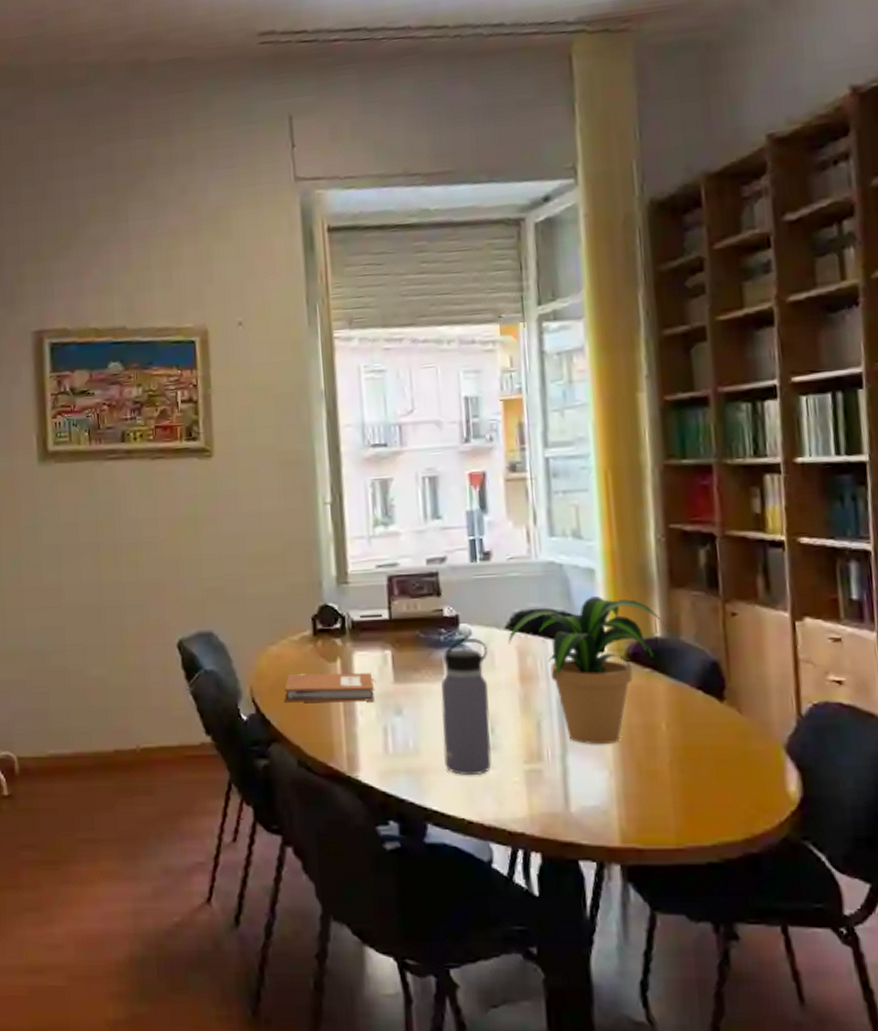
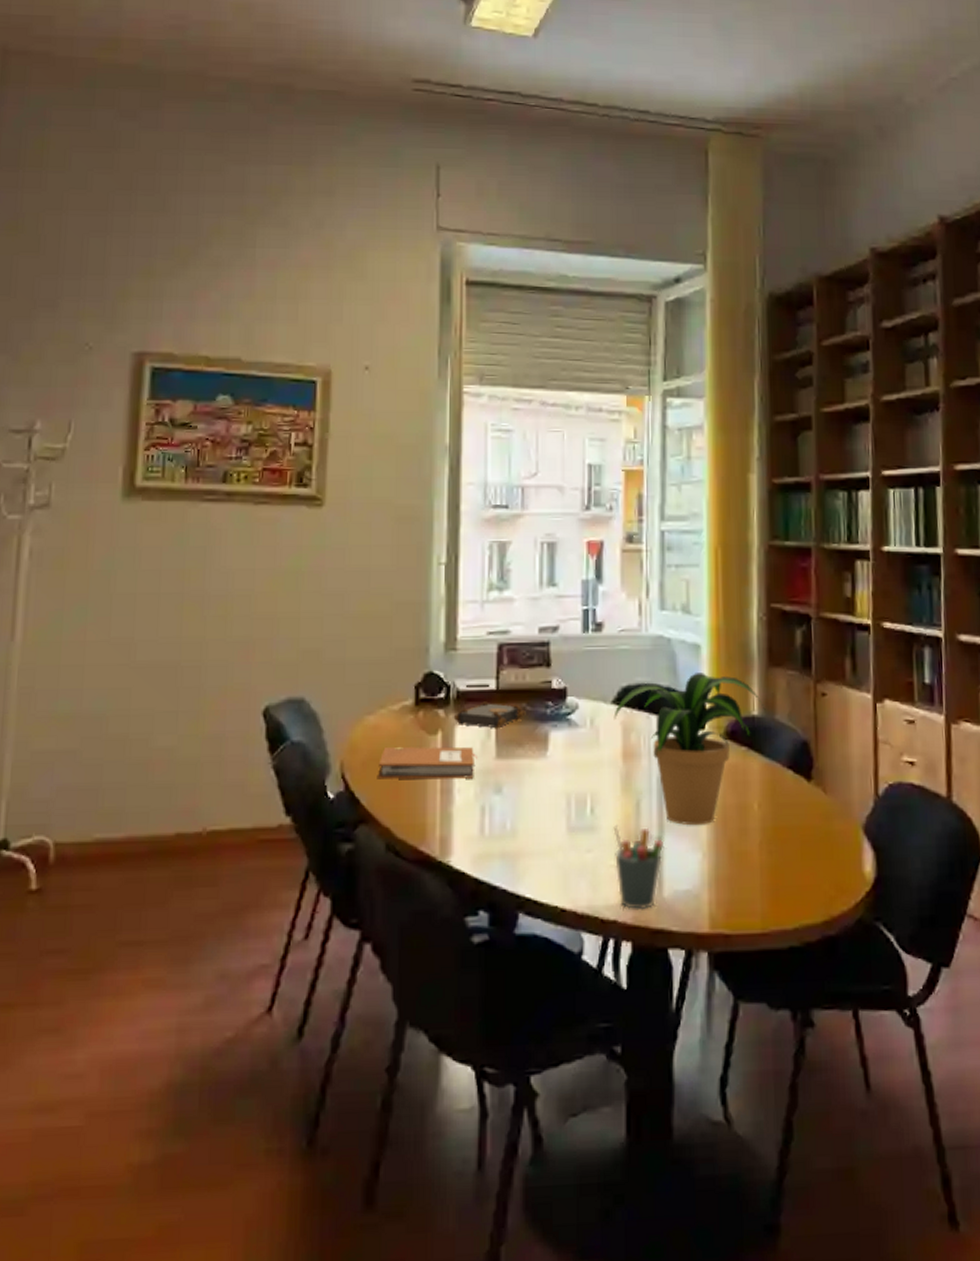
book: none [350,630,420,656] -> present [453,701,526,729]
water bottle: present [441,638,492,776] -> none [542,712,592,860]
pen holder: none [515,744,569,824] -> present [613,825,664,911]

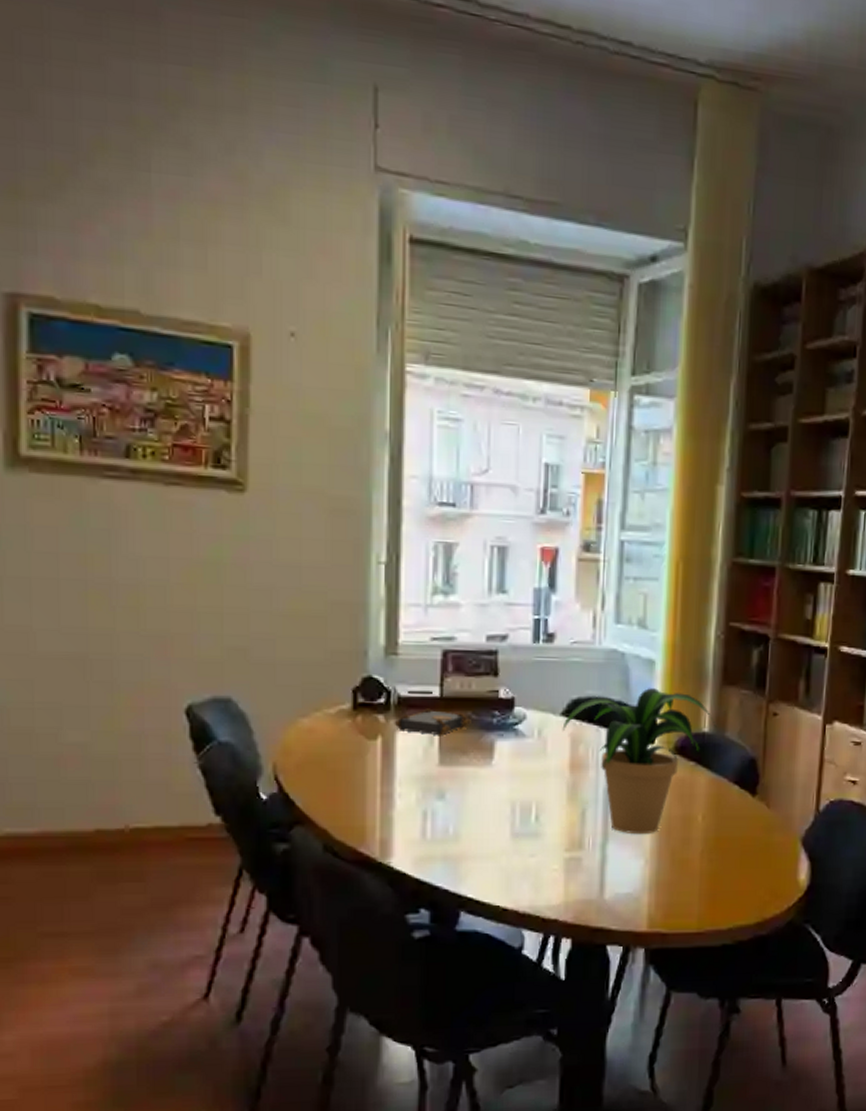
notebook: present [378,746,477,779] -> none [314,750,419,784]
pen holder: present [613,825,664,911] -> none [557,832,608,911]

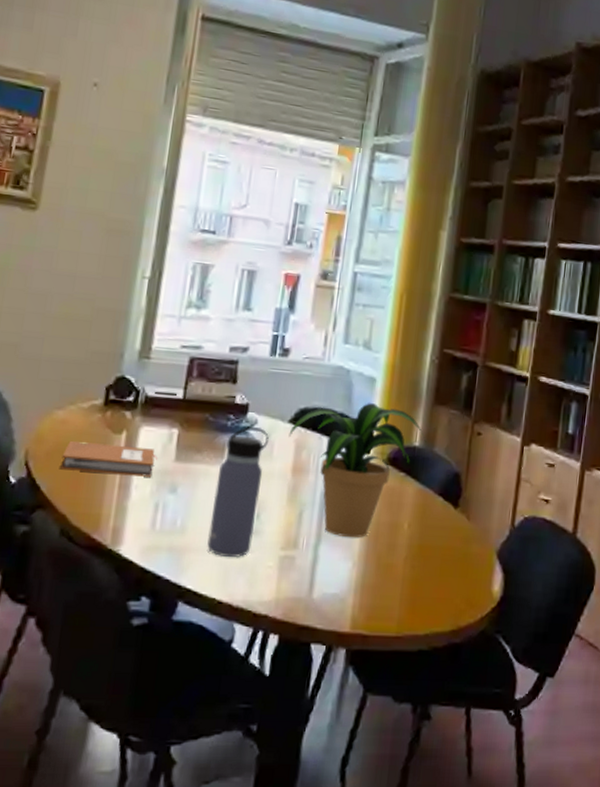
notebook: none [314,750,419,784] -> present [60,441,157,477]
book: present [394,708,471,736] -> none [139,408,208,435]
water bottle: none [485,723,540,863] -> present [207,427,269,558]

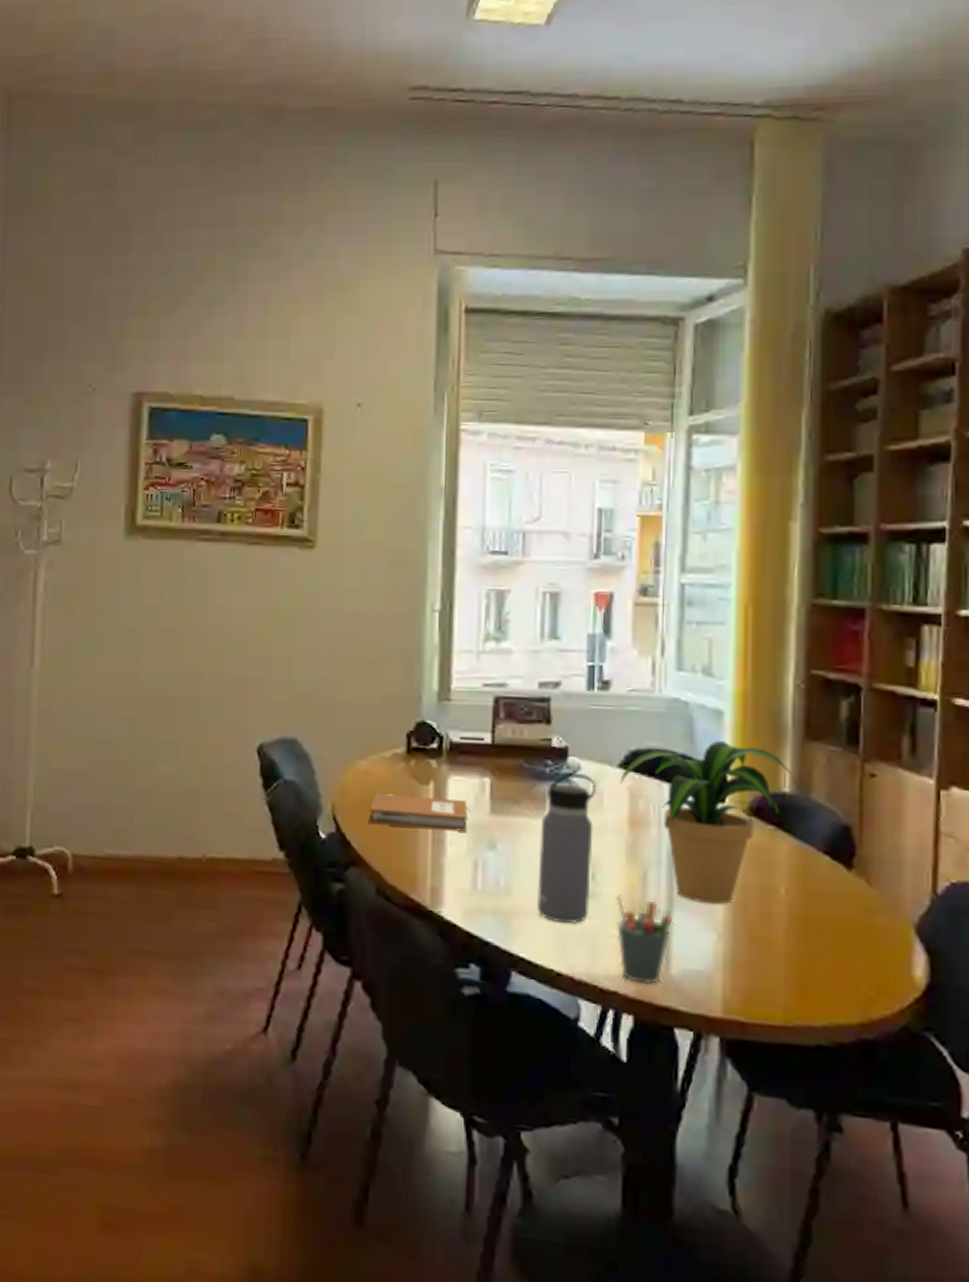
pen holder: none [272,531,320,608] -> present [616,894,674,985]

